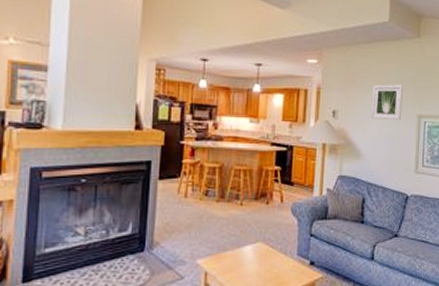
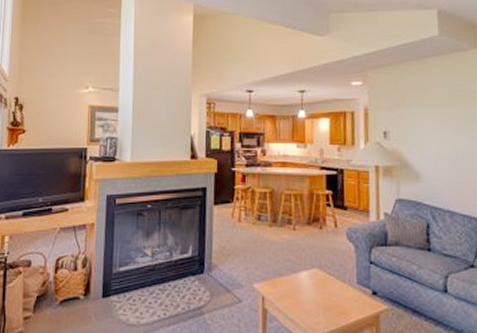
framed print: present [371,84,403,120] -> none [426,100,465,138]

